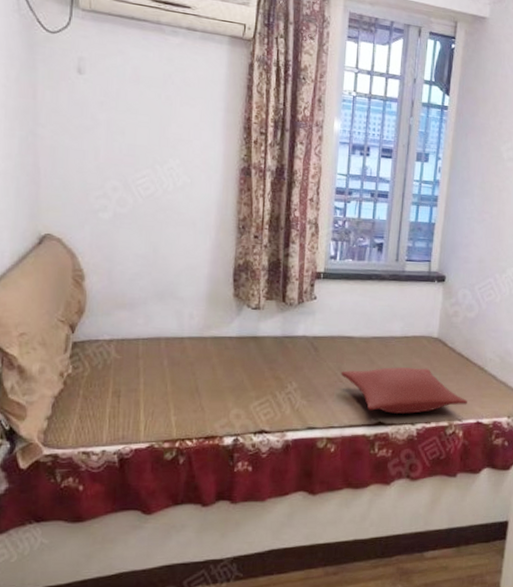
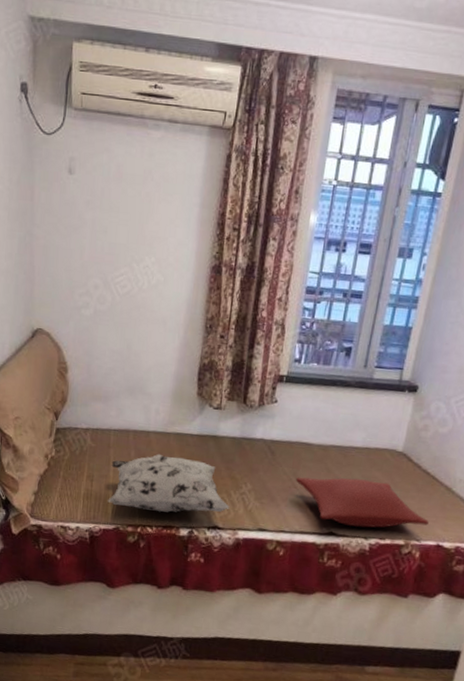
decorative pillow: none [139,360,276,422] -> present [108,453,230,513]

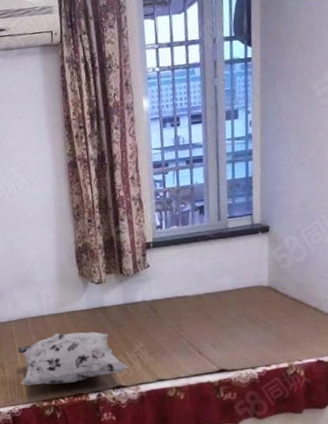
pillow: present [295,477,429,528] -> none [180,315,306,361]

